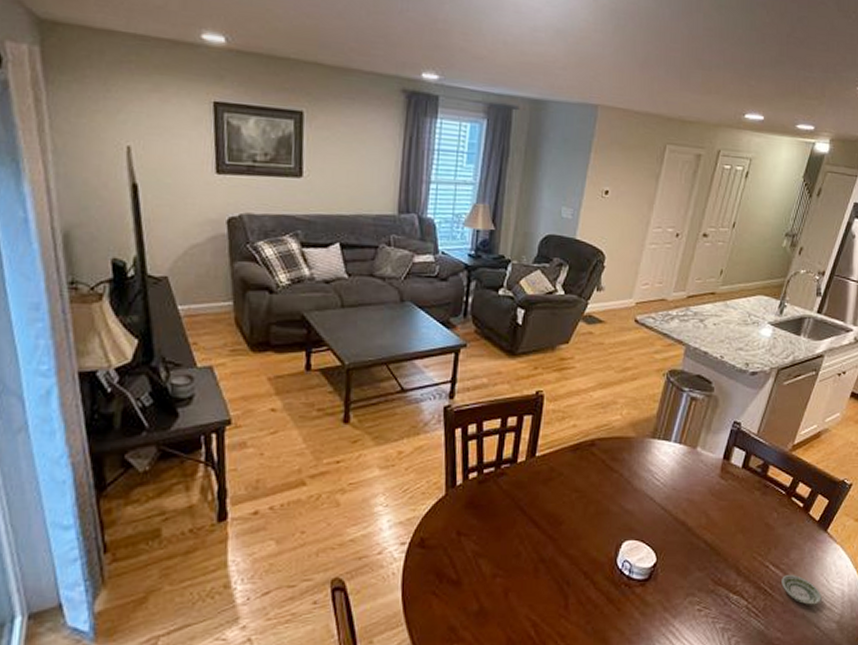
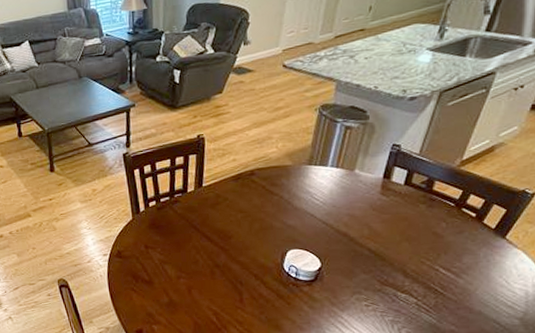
saucer: present [781,575,822,605] -> none [454,277,501,303]

